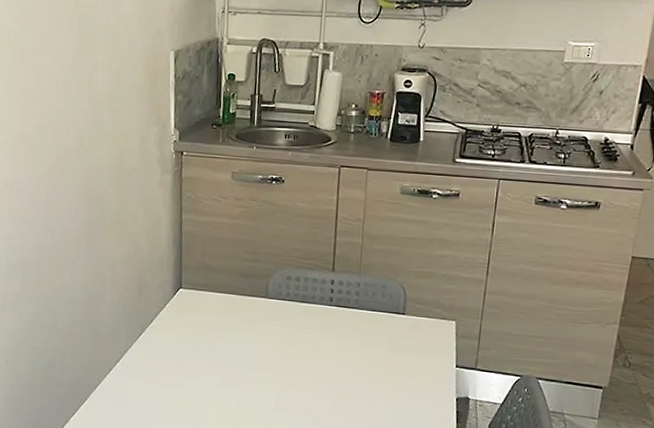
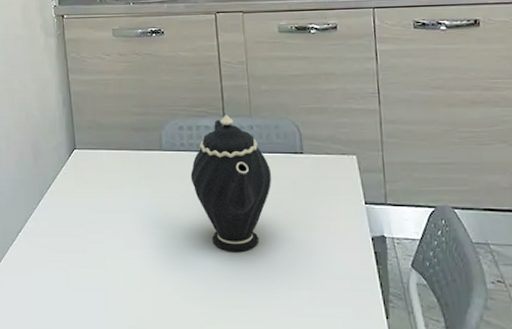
teapot: none [292,270,372,400] -> present [190,115,272,251]

